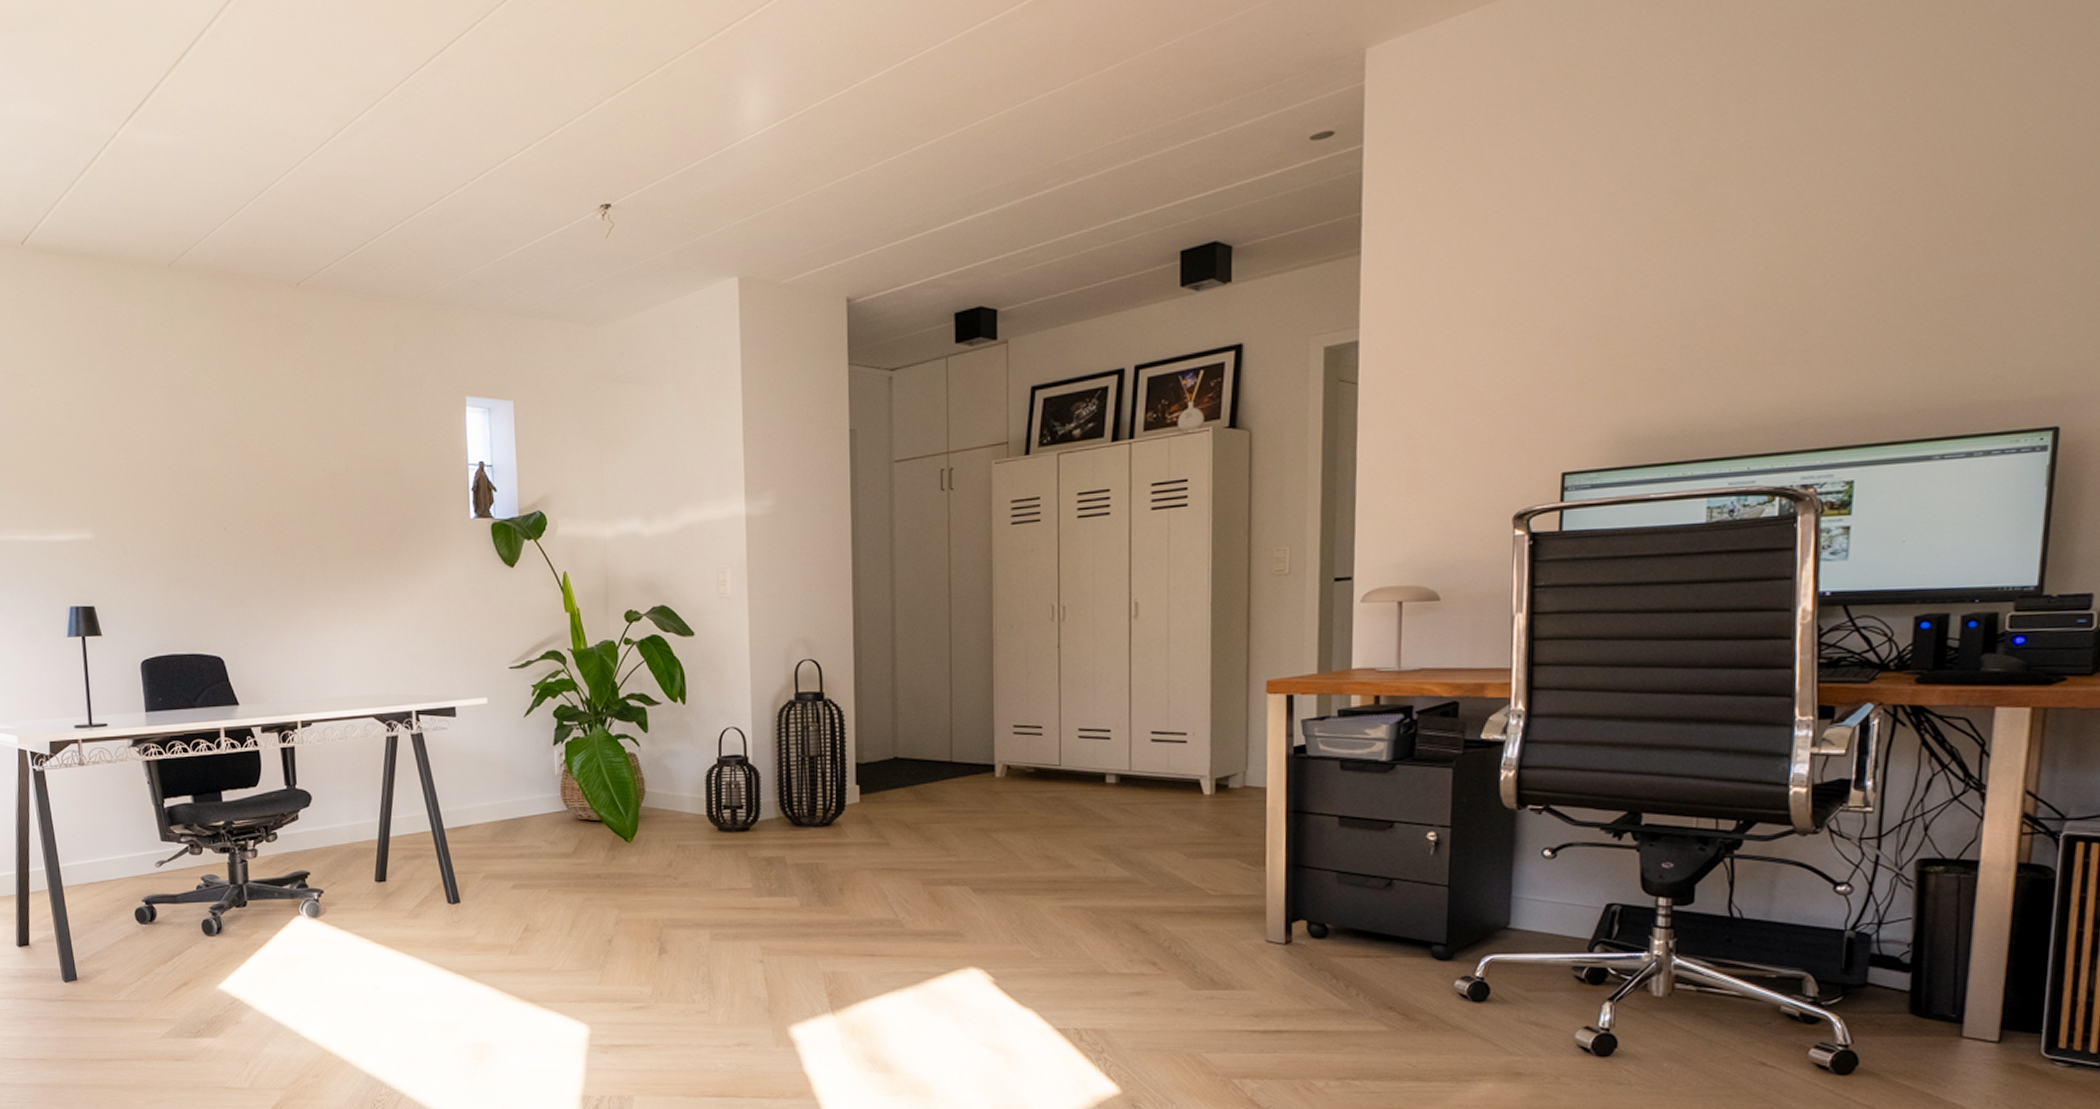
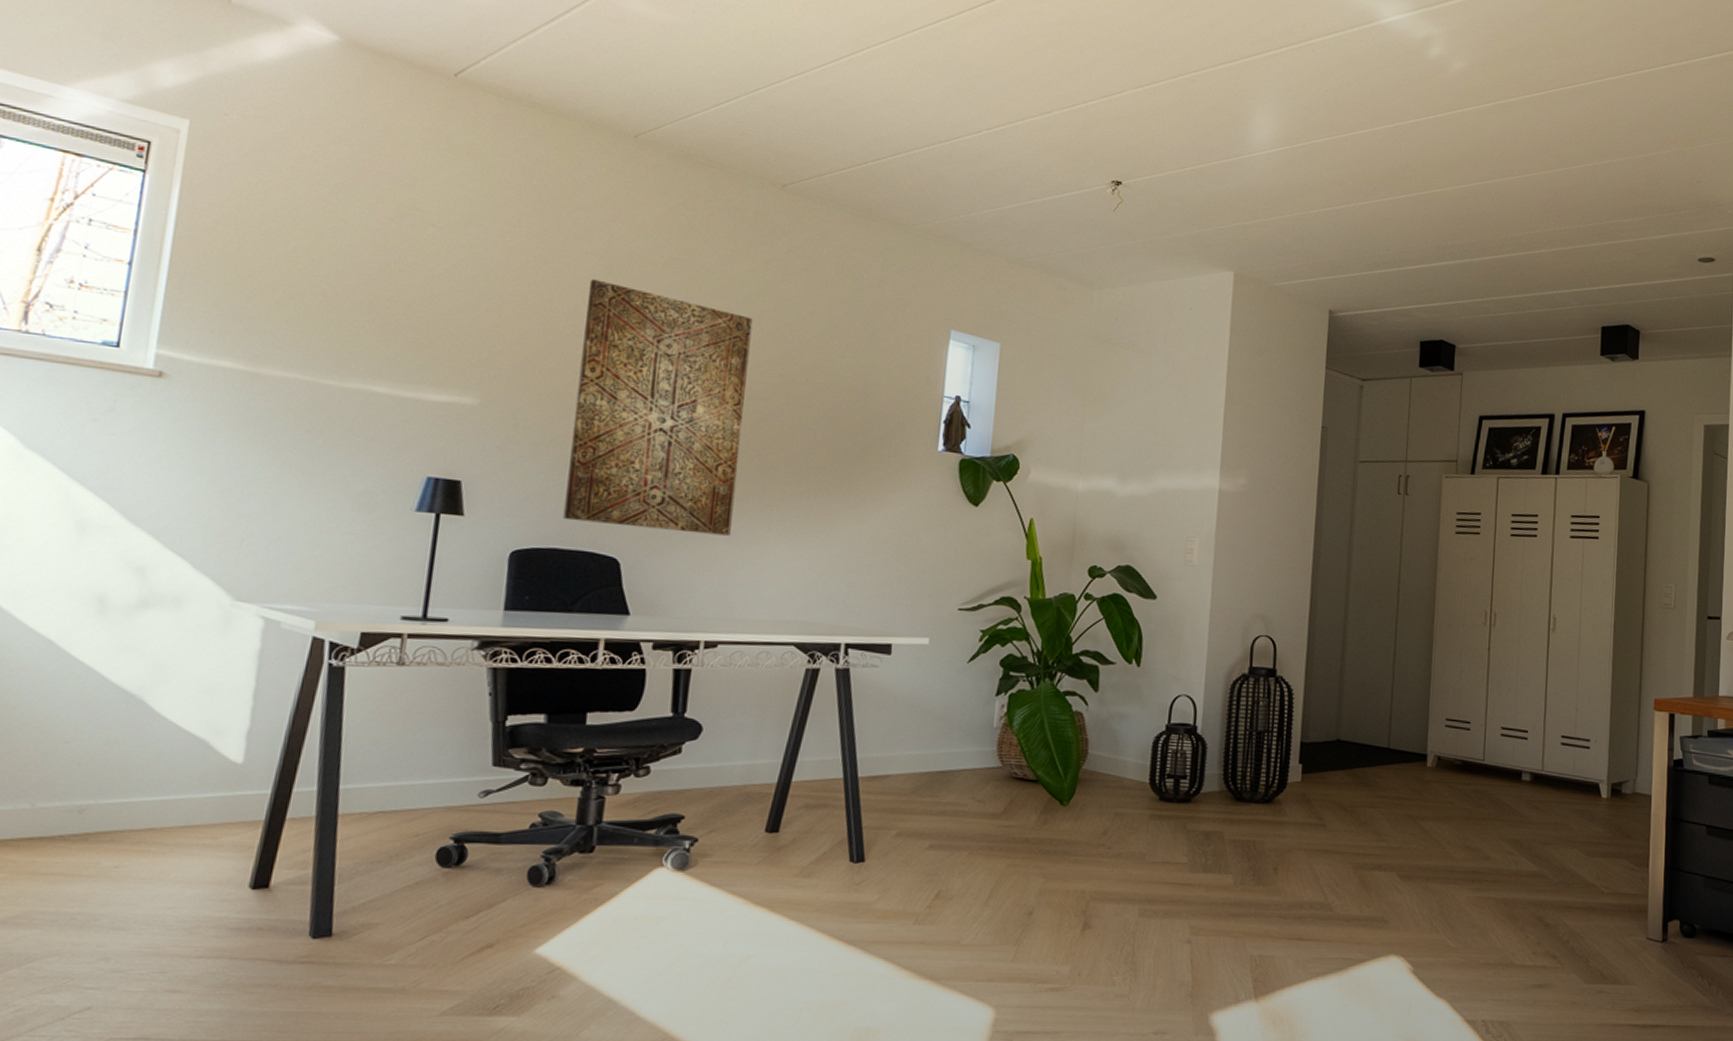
wall art: none [157,408,306,629] -> present [563,279,753,536]

